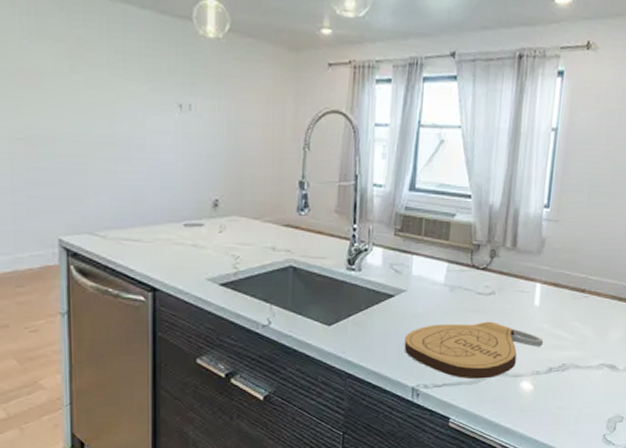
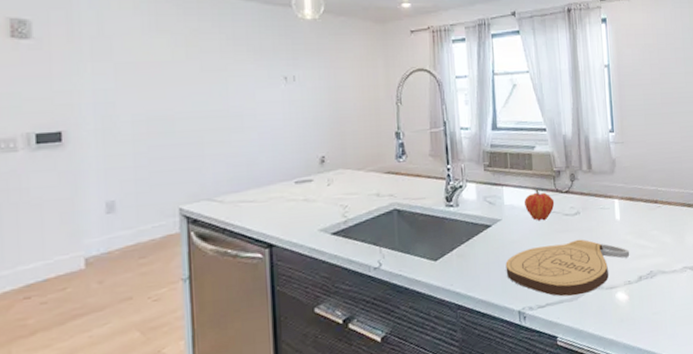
fruit: none [435,262,469,297] -> present [524,189,555,221]

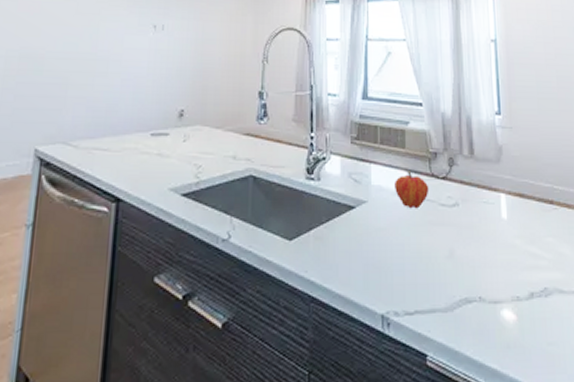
cutting board: present [505,239,630,297] -> none [369,236,519,306]

